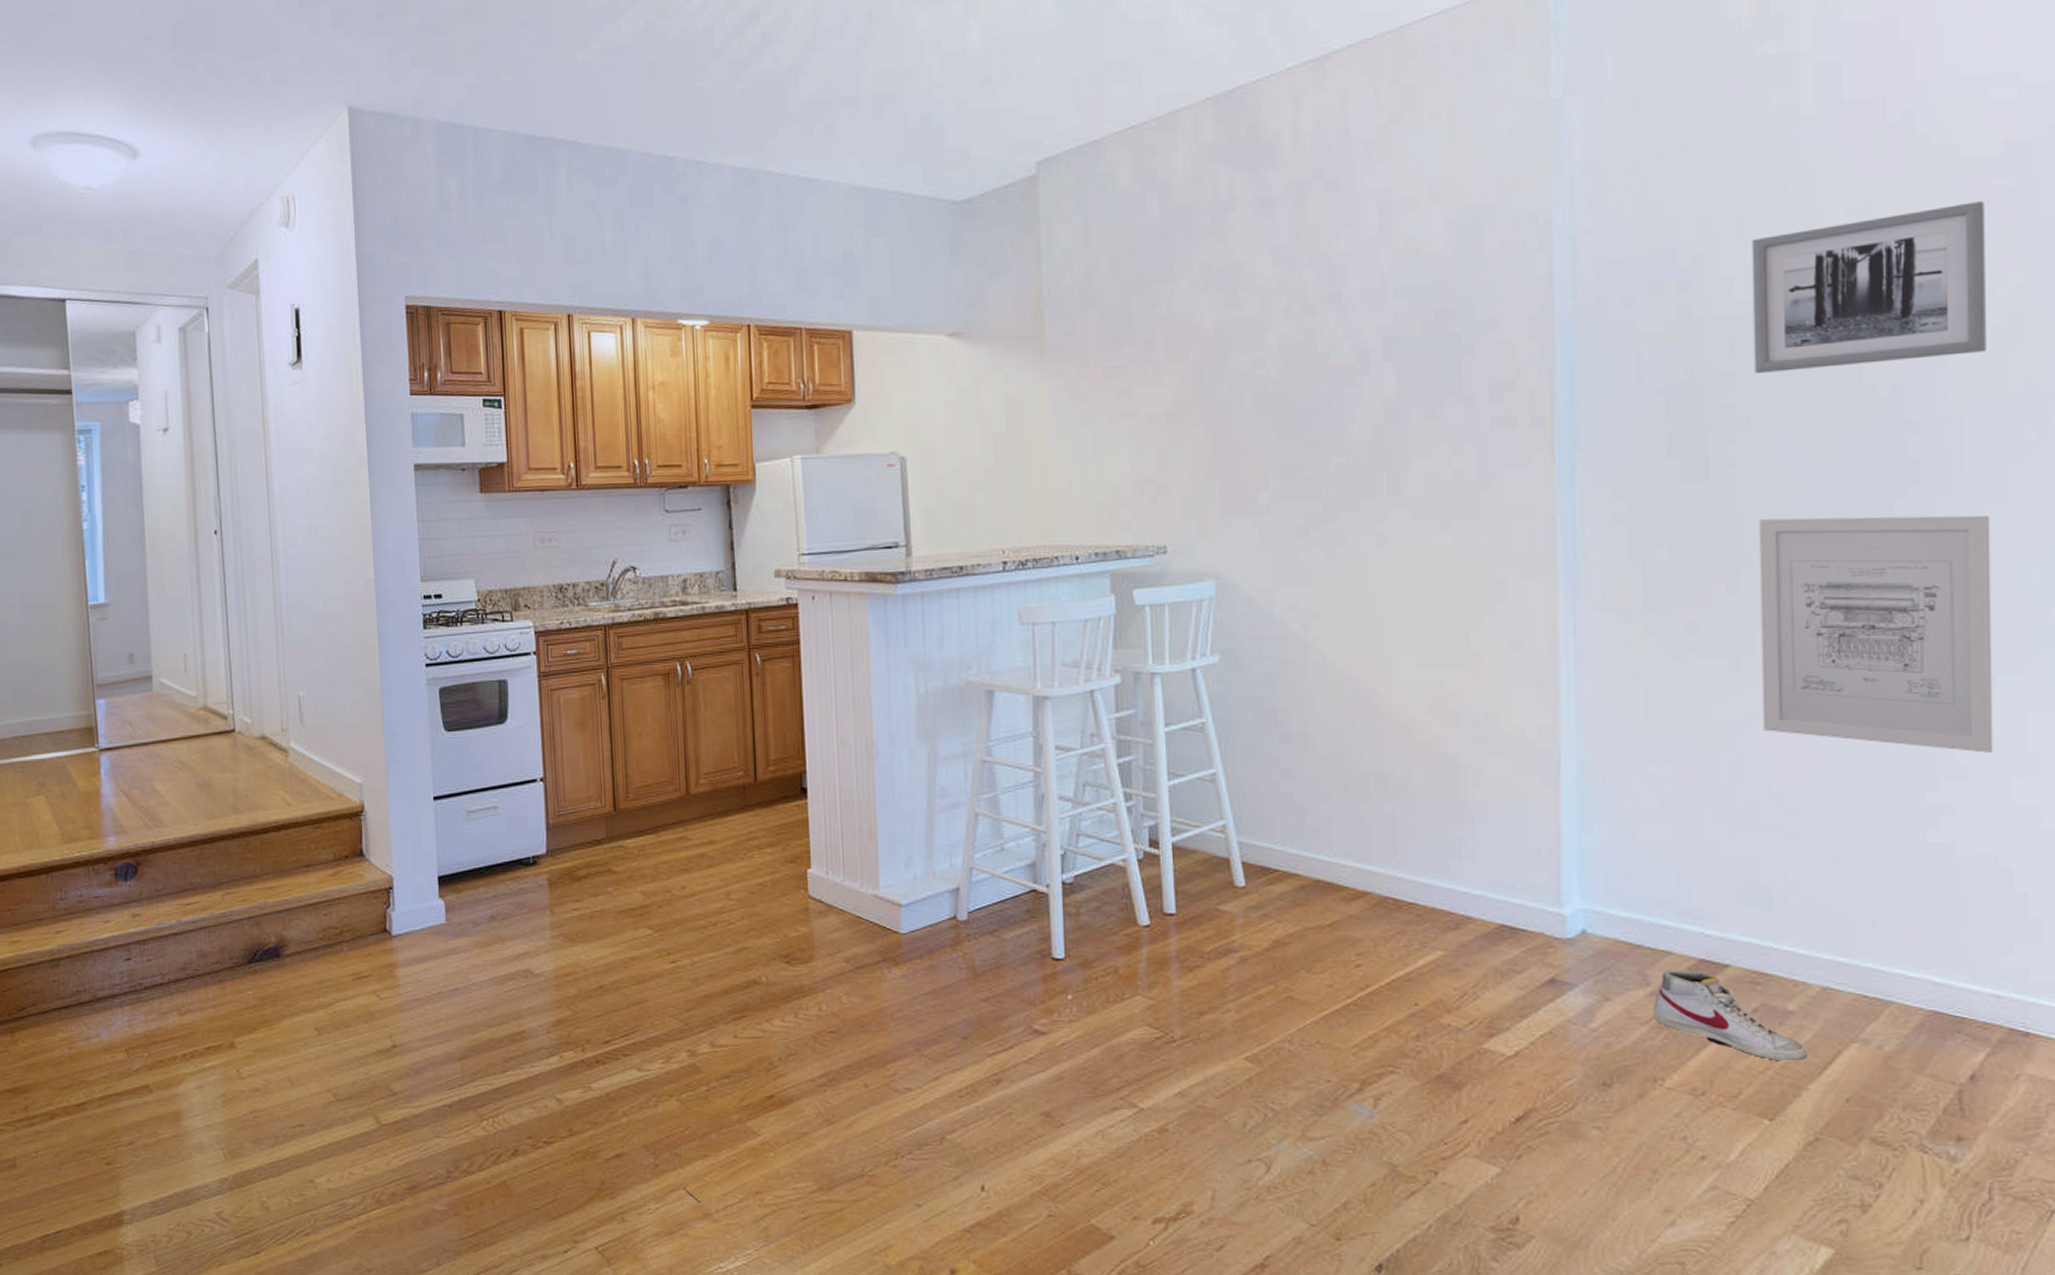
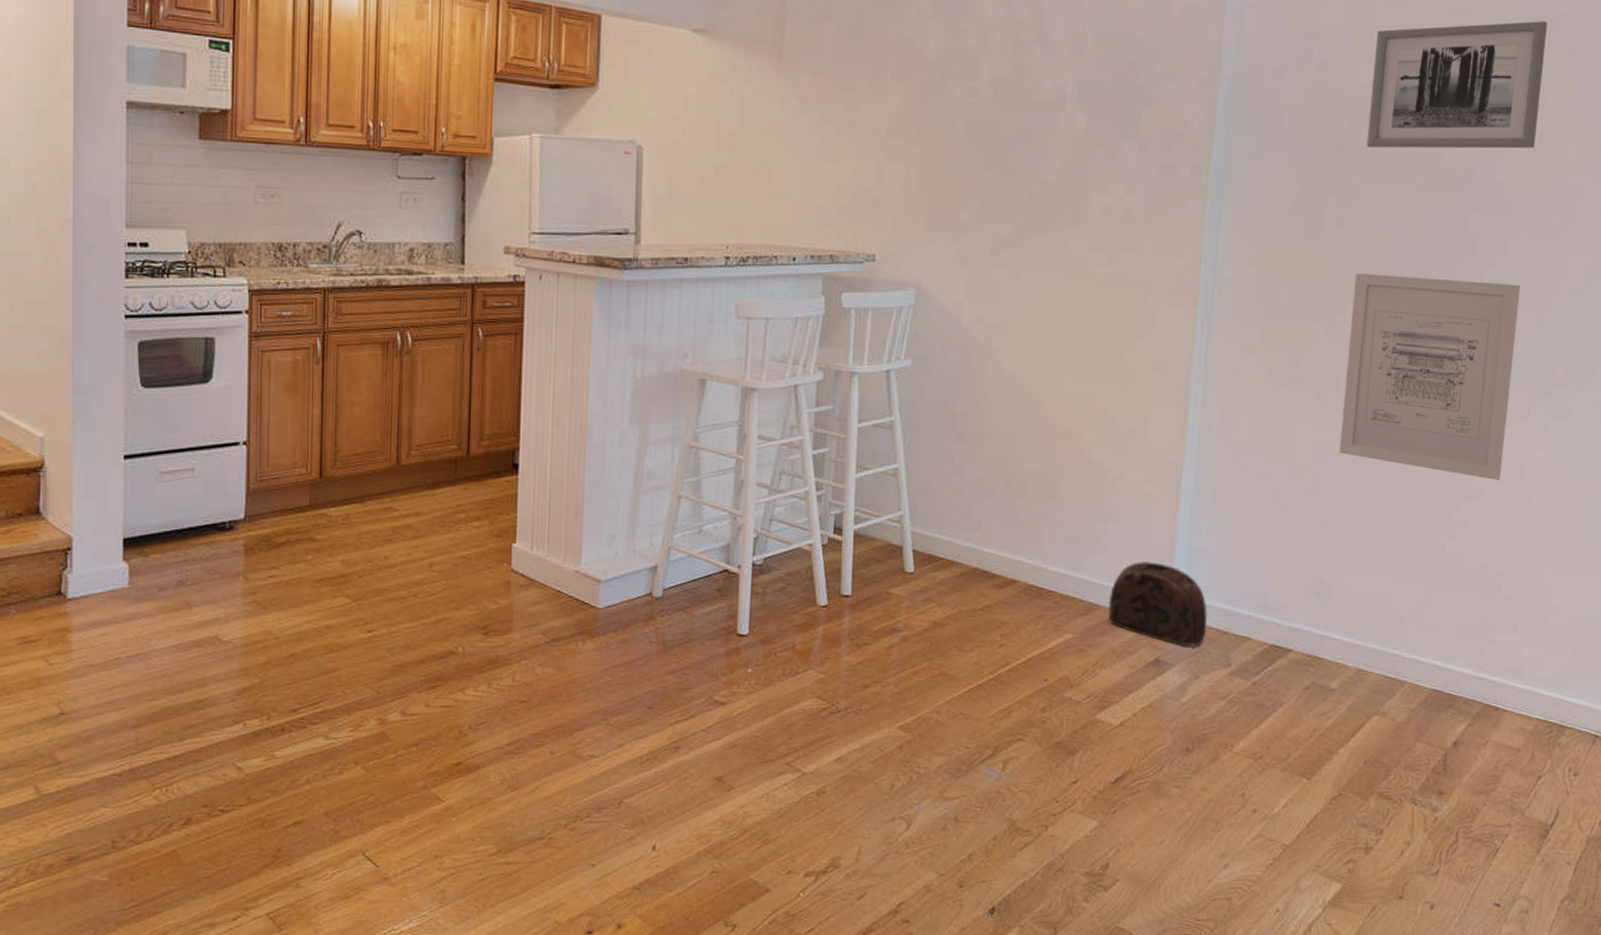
bag: none [1485,866,1613,963] -> present [1108,562,1208,647]
shoe: present [1652,969,1807,1062] -> none [1230,653,1341,731]

